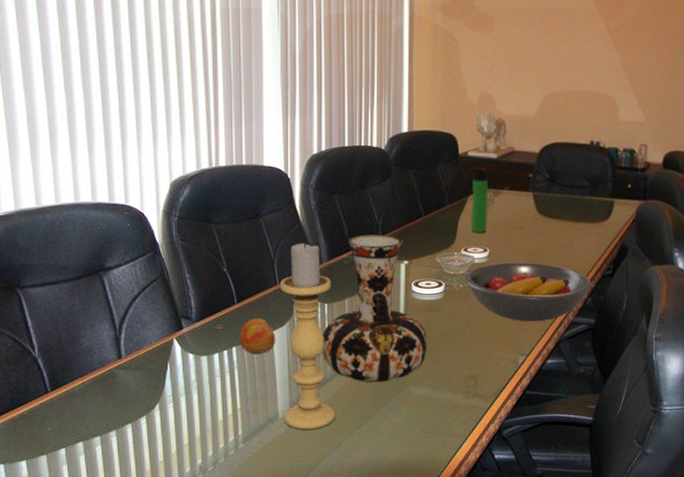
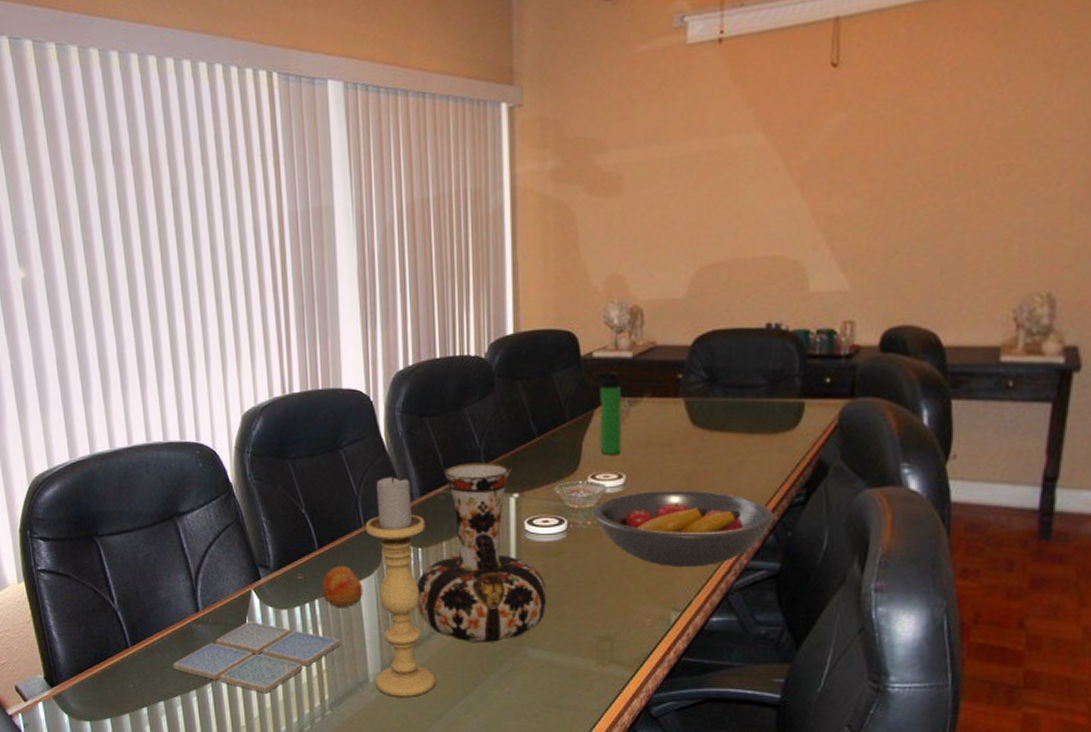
drink coaster: none [93,366,255,431] -> present [173,620,341,694]

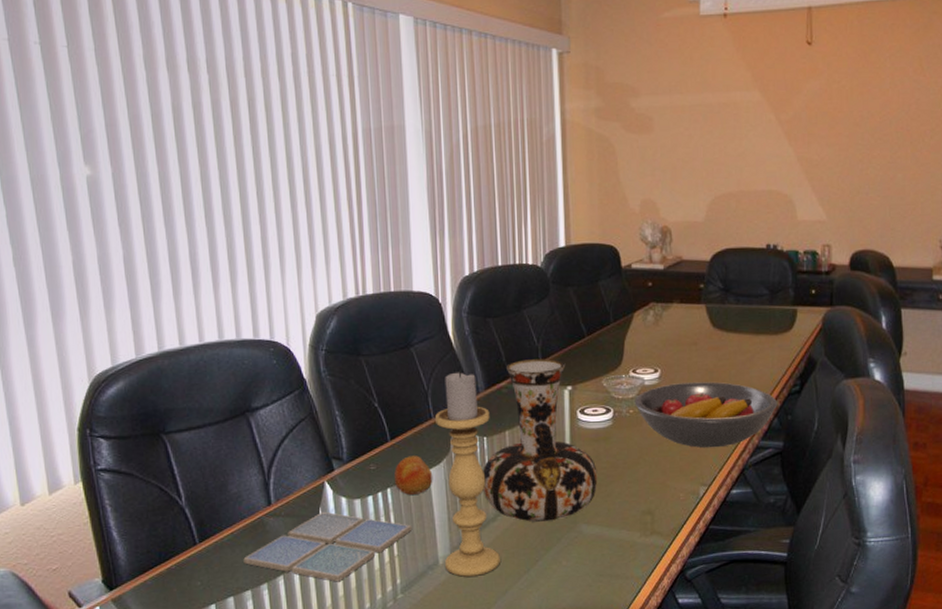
bottle: present [591,371,621,455] -> none [631,281,657,352]

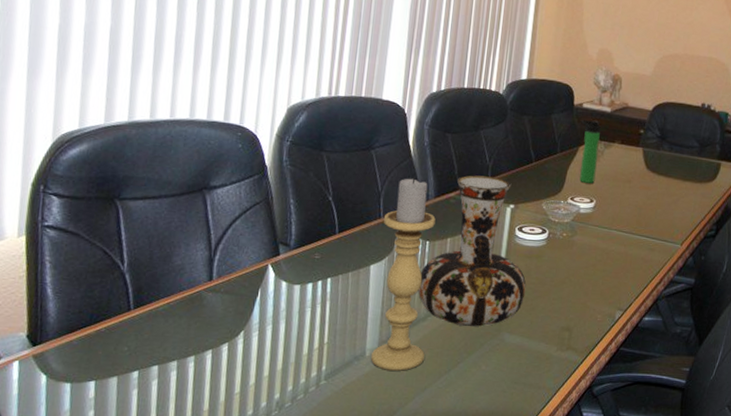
drink coaster: present [243,511,413,582] -> none [174,293,346,362]
fruit: present [394,456,433,495] -> none [336,250,374,287]
bottle: none [631,281,657,352] -> present [580,119,601,183]
fruit bowl: present [634,381,777,449] -> none [568,214,694,278]

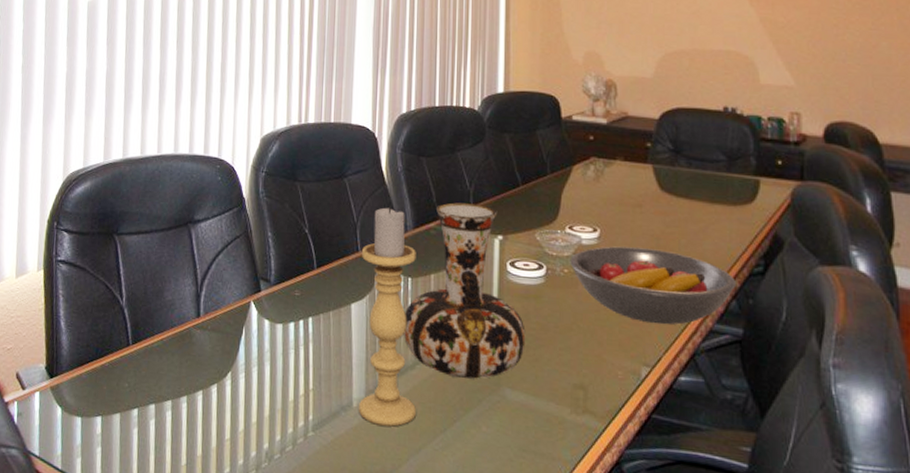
fruit bowl: none [568,214,694,278] -> present [570,246,736,325]
bottle: present [580,119,601,183] -> none [571,134,597,209]

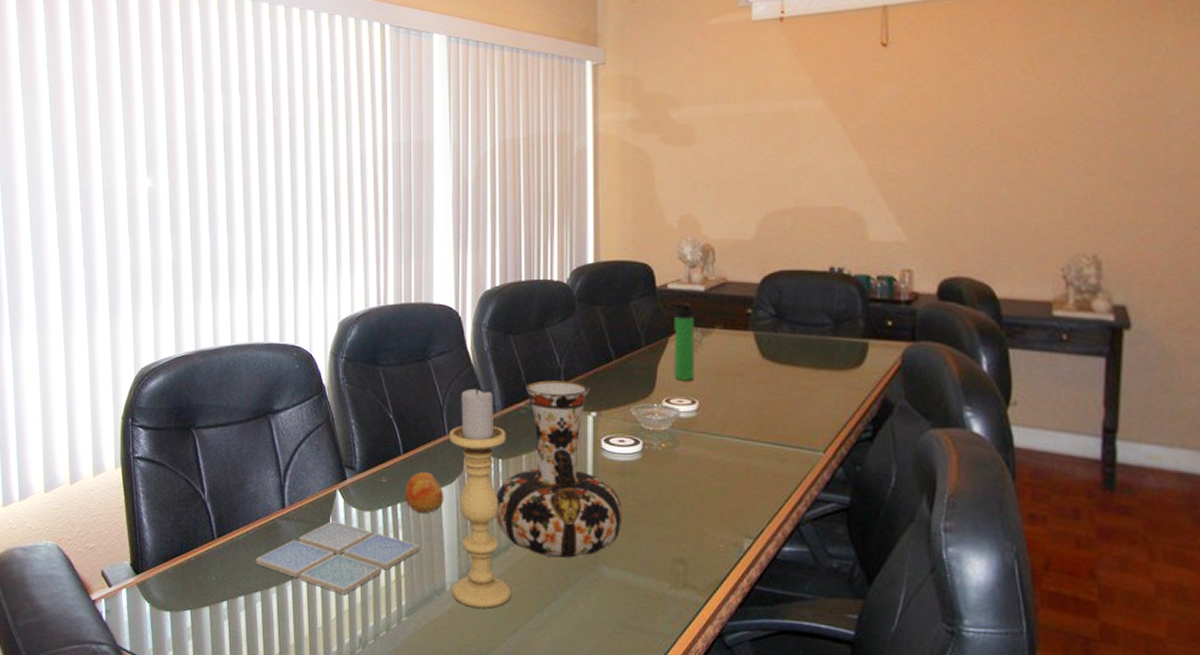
drink coaster: none [168,331,330,408] -> present [256,520,421,595]
fruit: none [317,287,355,328] -> present [406,472,444,513]
fruit bowl: present [570,246,736,325] -> none [667,417,842,496]
bottle: none [571,134,597,209] -> present [666,303,695,380]

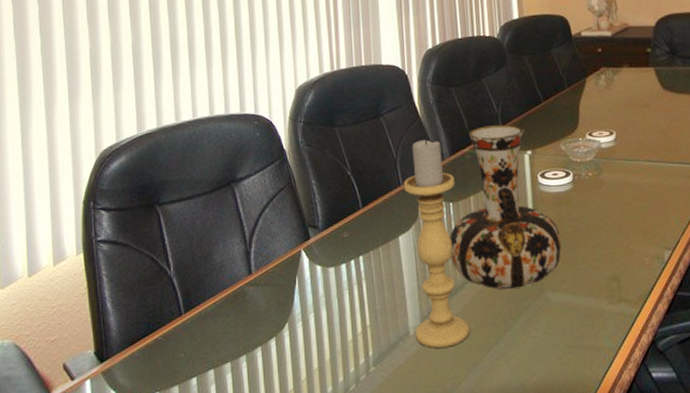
drink coaster: present [256,520,421,595] -> none [224,280,384,354]
fruit: present [406,472,444,513] -> none [366,222,403,262]
bottle: present [666,303,695,380] -> none [581,47,610,115]

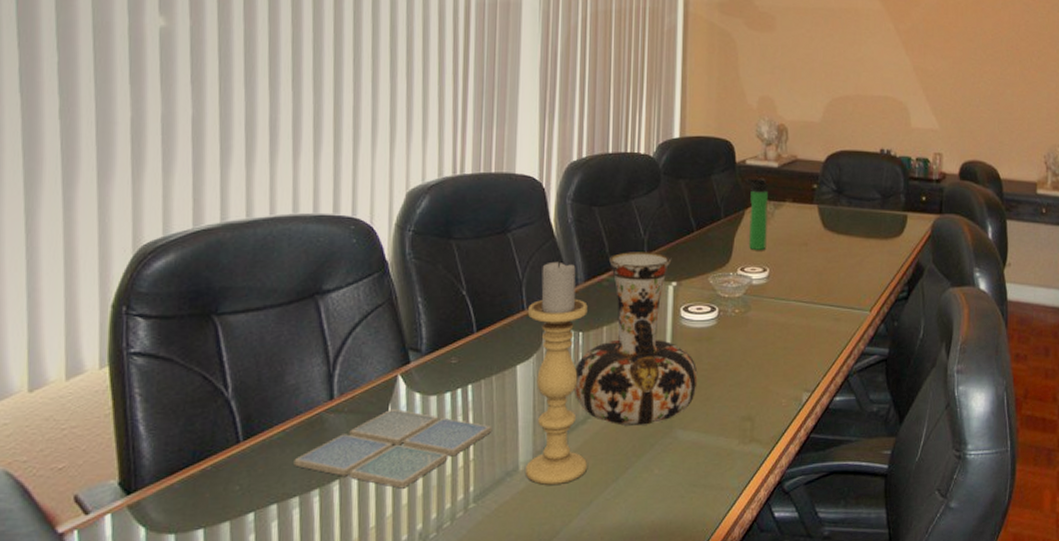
drink coaster: none [224,280,384,354] -> present [293,408,493,489]
bottle: none [581,47,610,115] -> present [744,178,768,250]

